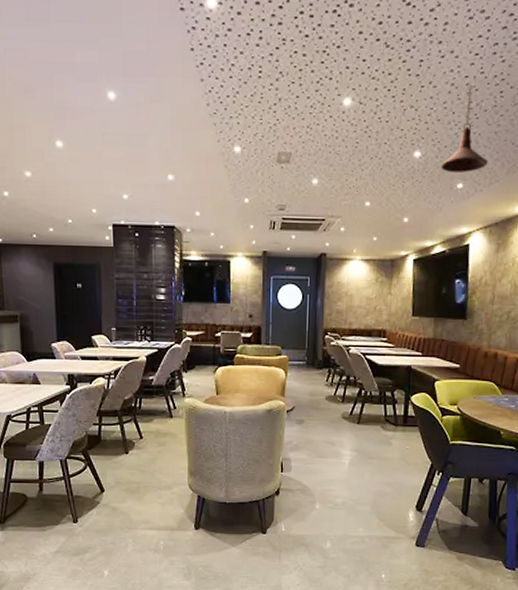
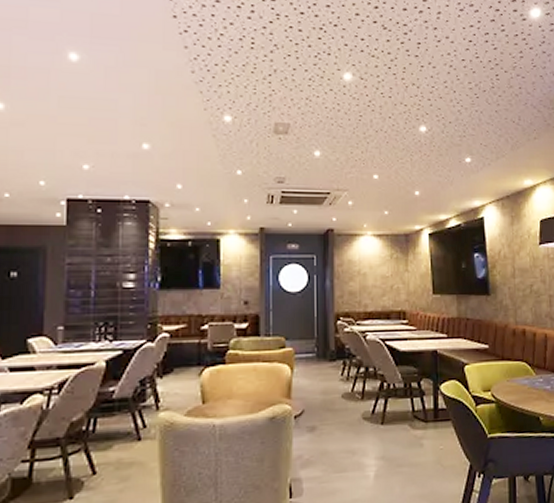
pendant light: present [440,86,488,174] -> none [447,68,493,148]

